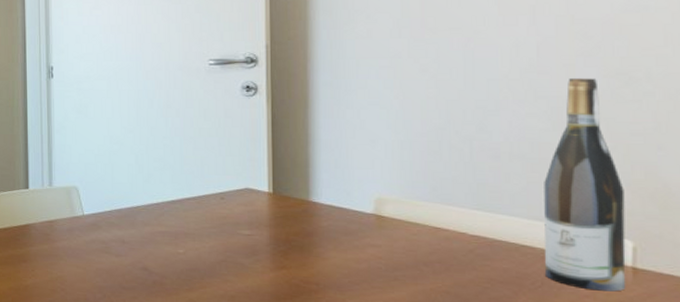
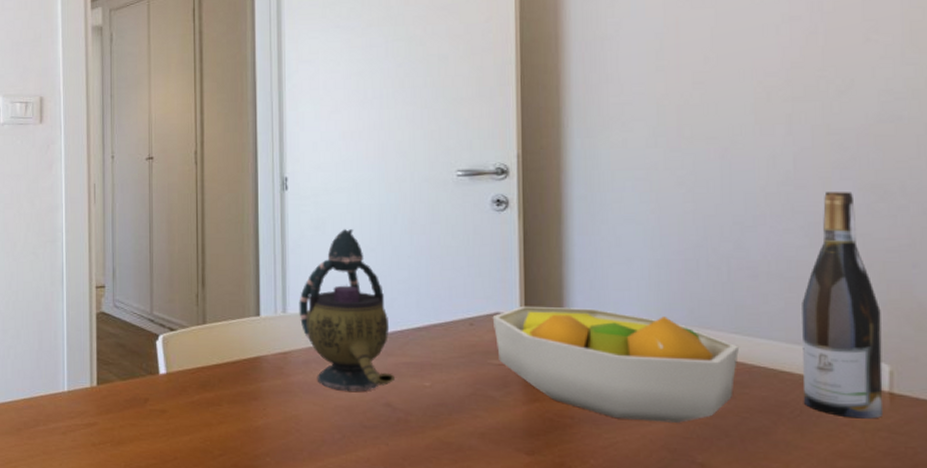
teapot: none [63,113,151,257] -> present [299,229,395,391]
fruit bowl: none [242,182,480,291] -> present [492,305,739,423]

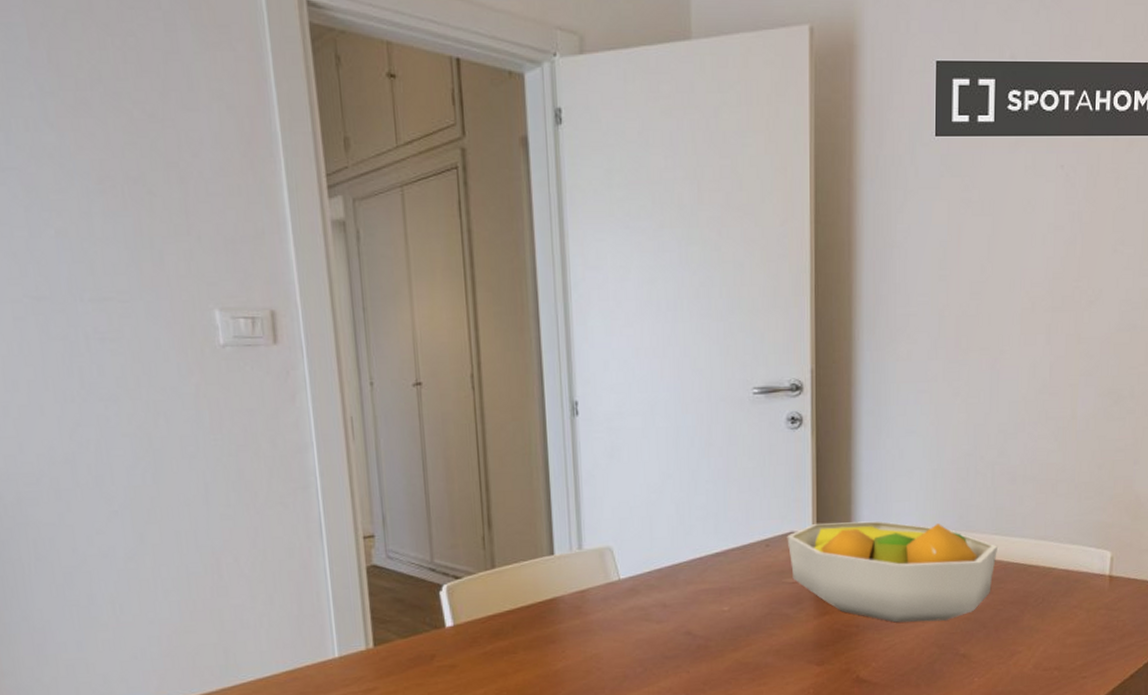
teapot: present [299,229,395,391] -> none [595,455,694,624]
wine bottle: present [802,192,884,419] -> none [1045,397,1108,601]

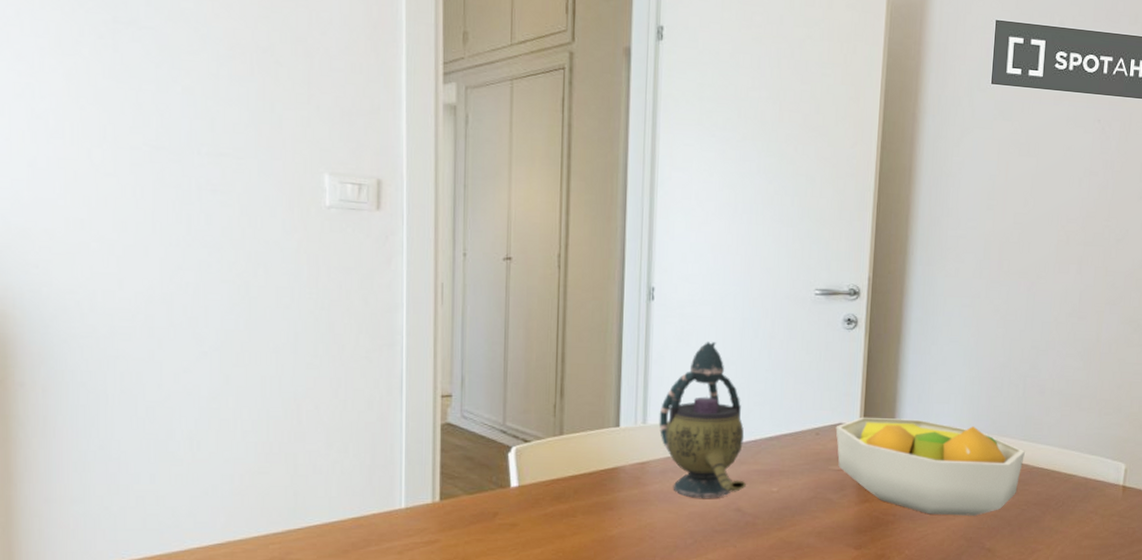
teapot: none [595,455,694,624] -> present [659,342,746,498]

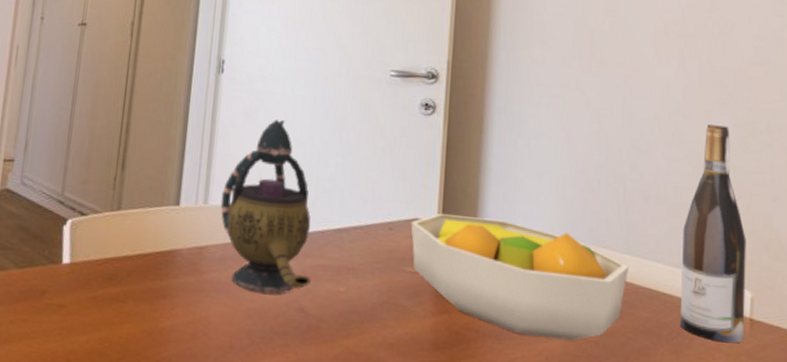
wine bottle: none [1065,324,1125,507] -> present [679,124,746,344]

